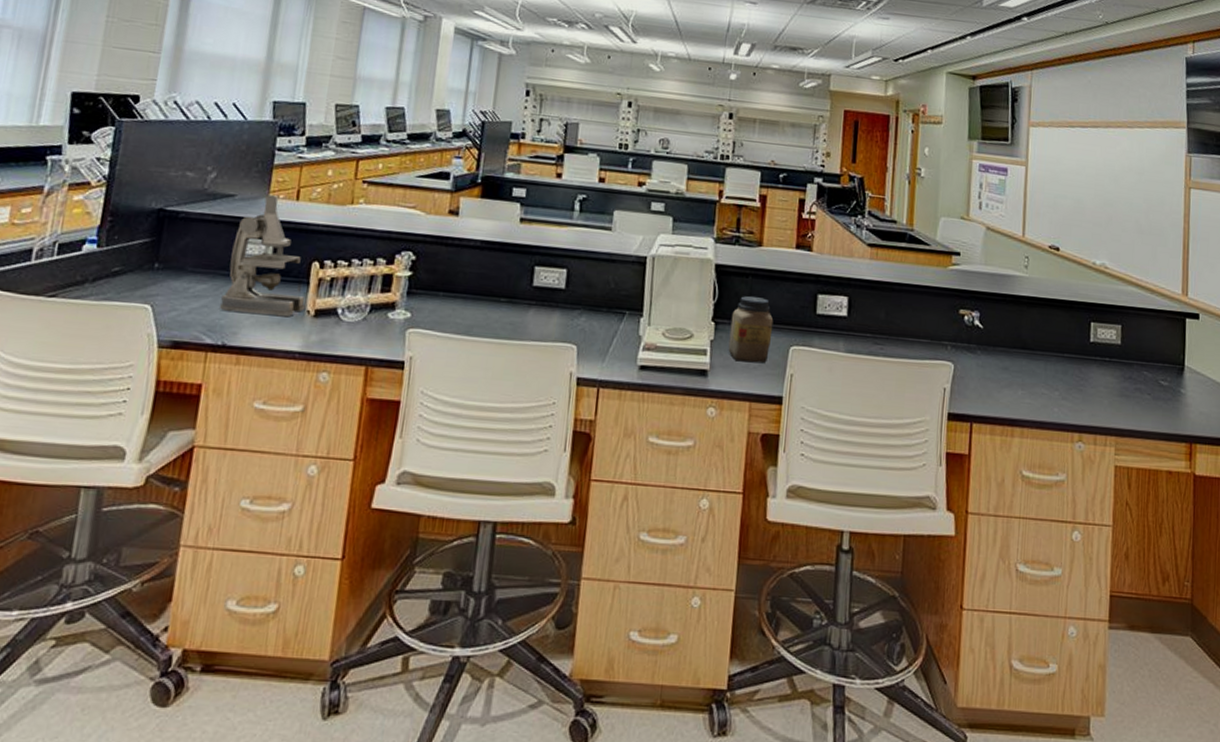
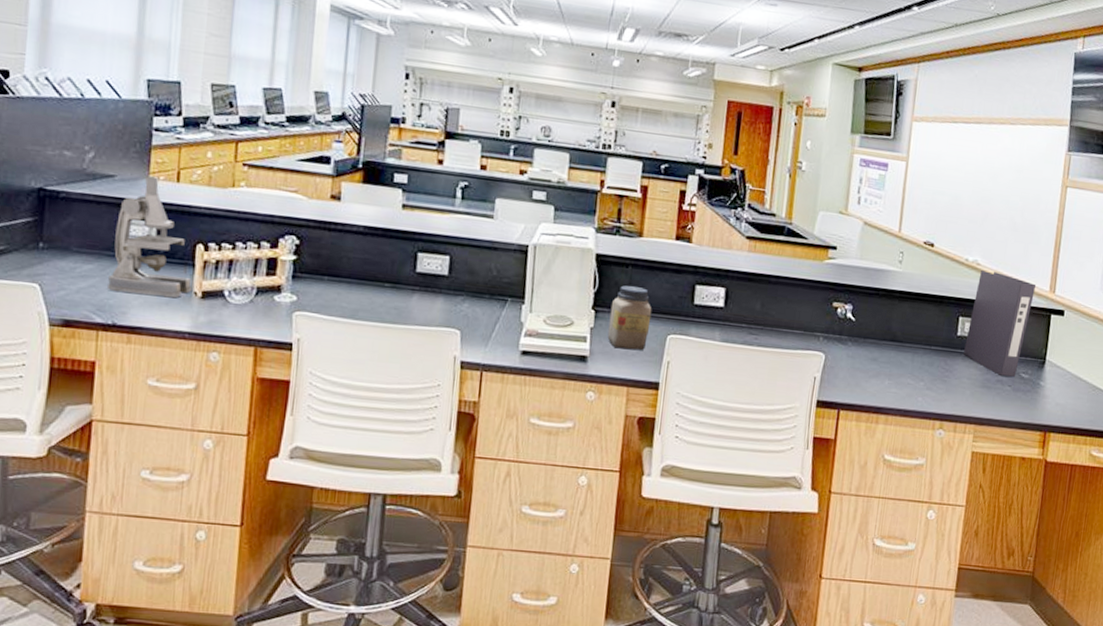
binder: none [1098,274,1167,385] -> present [963,270,1036,377]

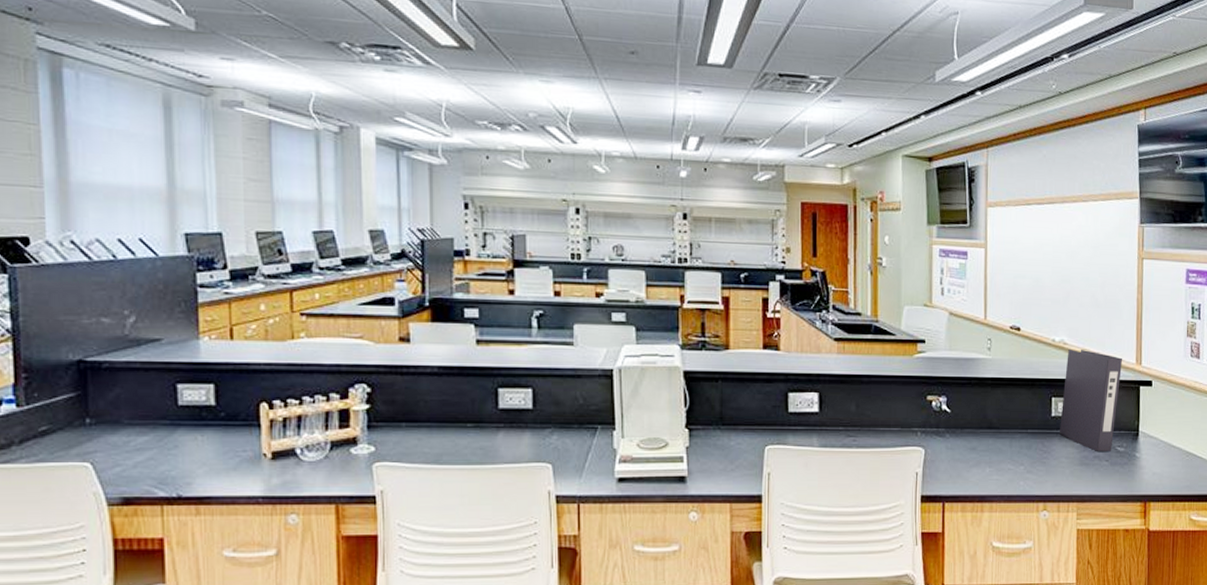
microscope: present [108,176,193,299] -> none [167,336,261,463]
jar: present [607,285,652,350] -> none [704,401,747,465]

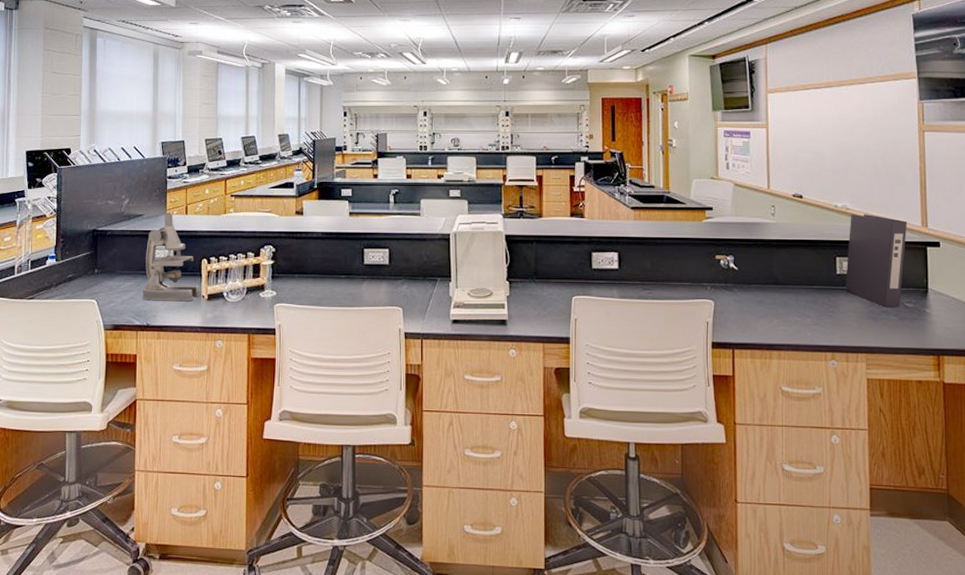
microscope: none [167,336,261,463] -> present [142,212,201,302]

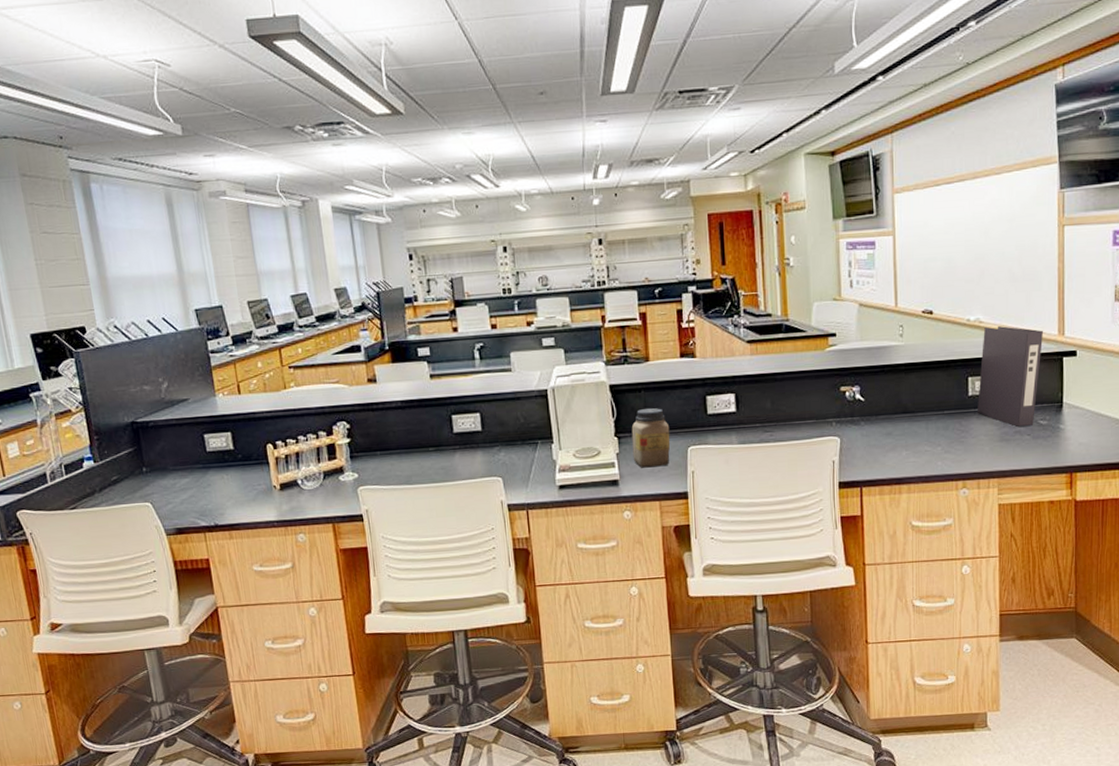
microscope: present [142,212,201,302] -> none [198,393,272,497]
jar: none [522,259,557,312] -> present [631,408,671,468]

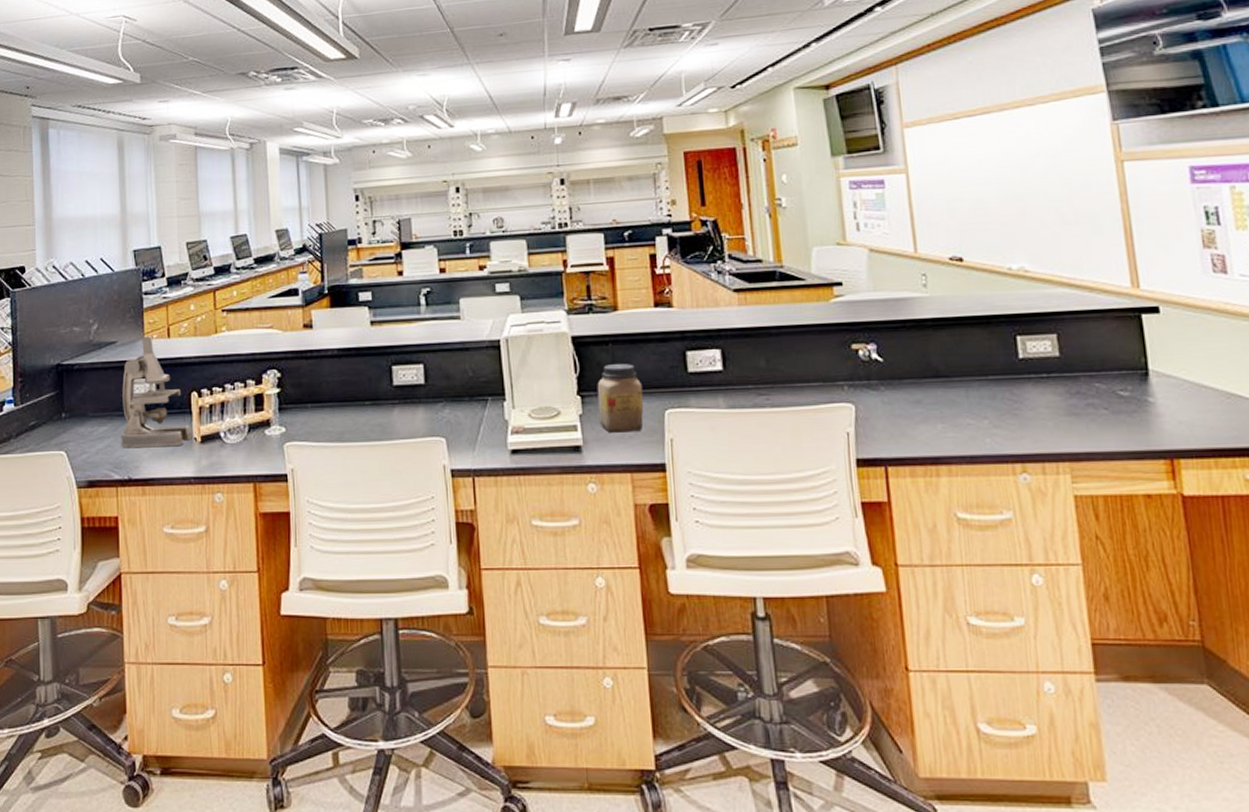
microscope: none [198,393,272,497] -> present [121,336,193,448]
binder: present [978,325,1043,427] -> none [1031,275,1112,398]

